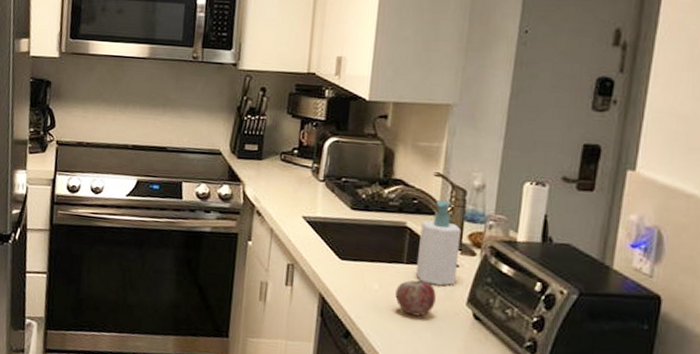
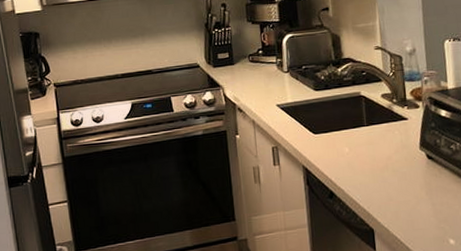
apple: present [395,280,436,317] -> none [363,137,396,168]
soap bottle: present [415,199,461,286] -> none [372,67,408,139]

